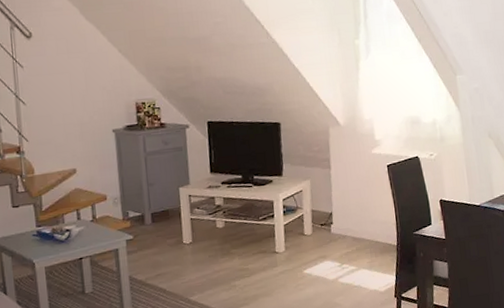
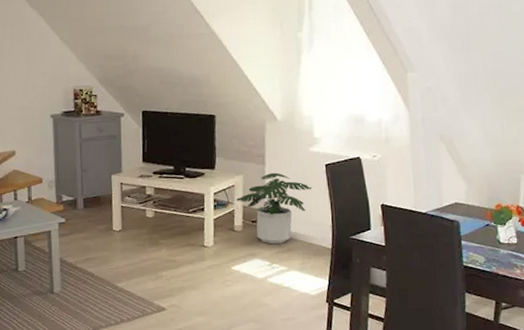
potted plant: none [304,175,376,245] -> present [236,172,312,244]

